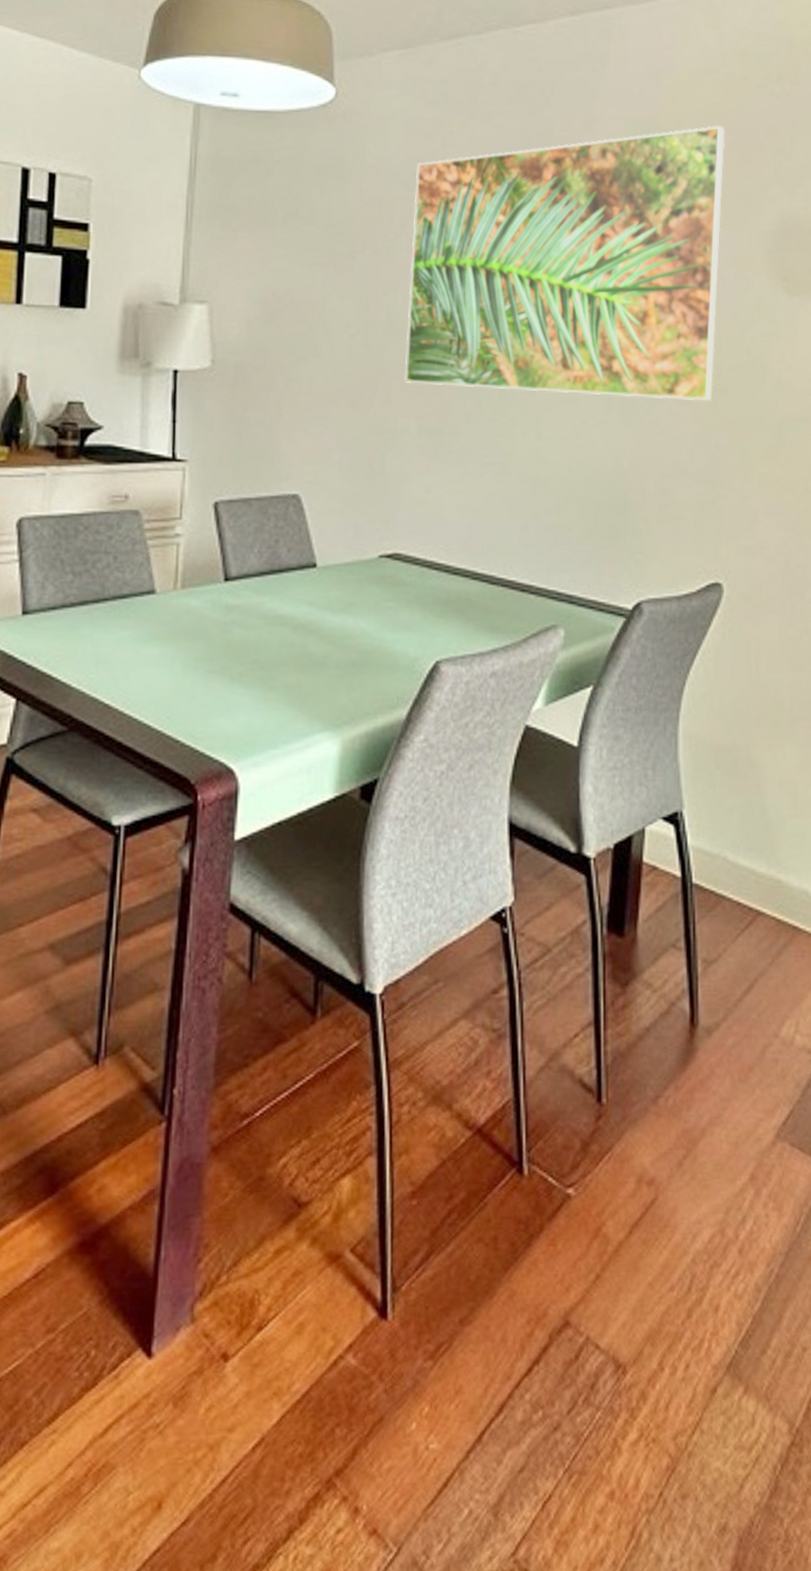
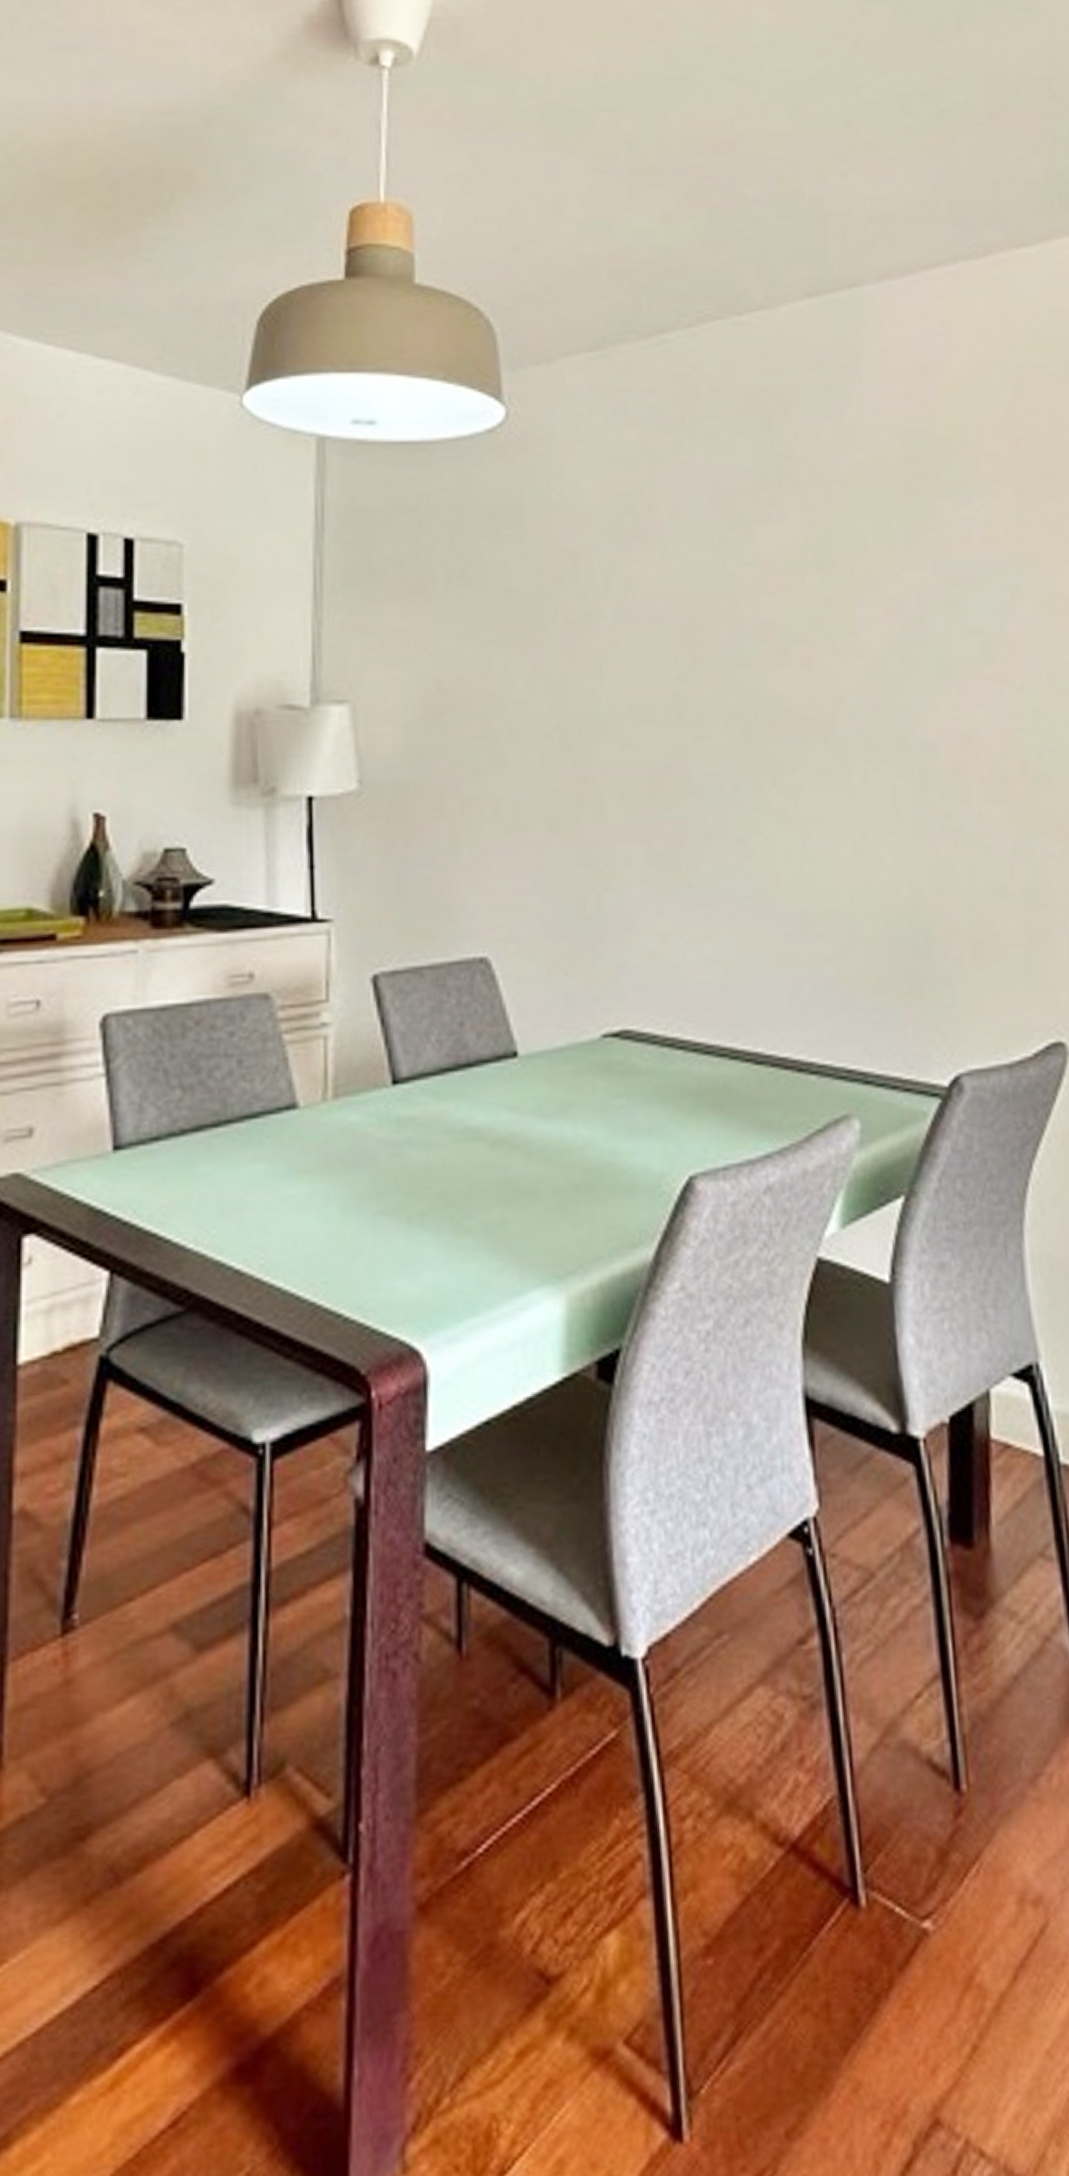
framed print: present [404,125,725,402] -> none [619,431,1033,798]

